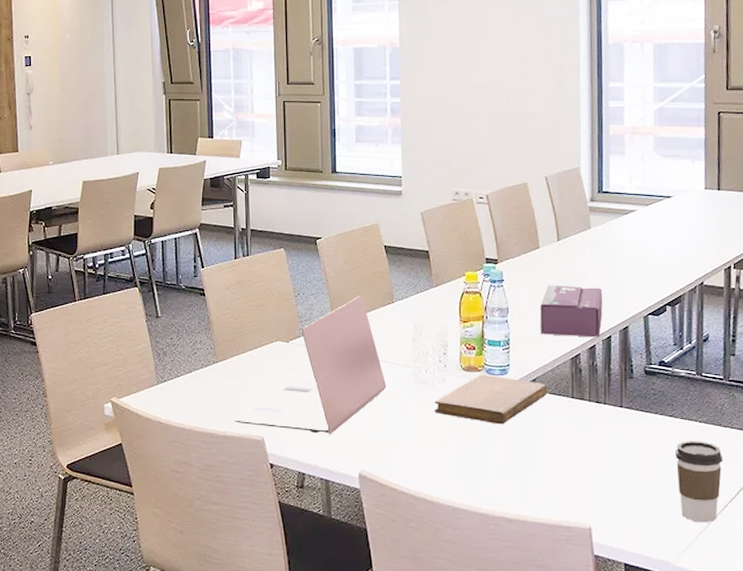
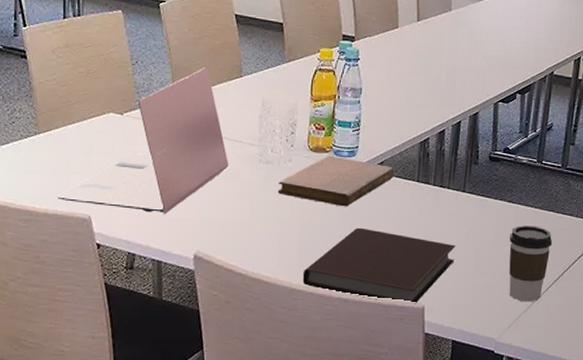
notebook: none [464,445,619,524] -> present [302,227,456,304]
tissue box: present [540,285,603,338] -> none [391,66,457,122]

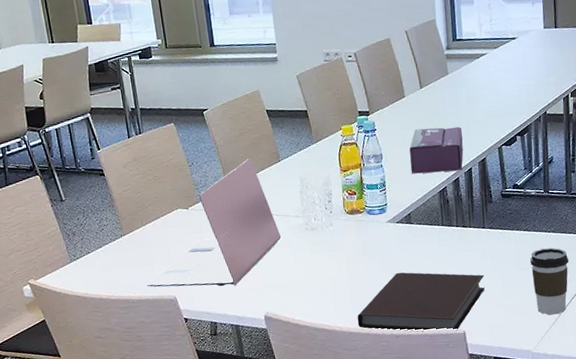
notebook: present [277,155,395,207] -> none [325,215,422,257]
tissue box: none [391,66,457,122] -> present [409,126,464,174]

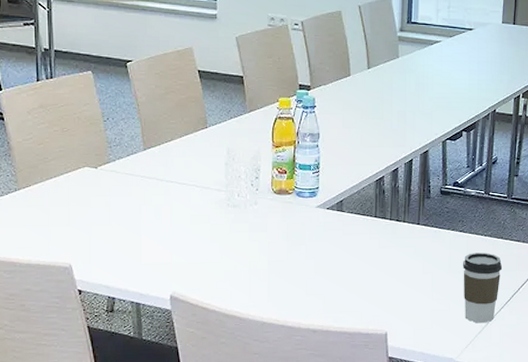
laptop: present [146,157,281,287] -> none [38,120,199,260]
notebook: present [357,272,485,332] -> none [273,262,414,331]
tissue box: present [409,126,464,174] -> none [348,111,407,161]

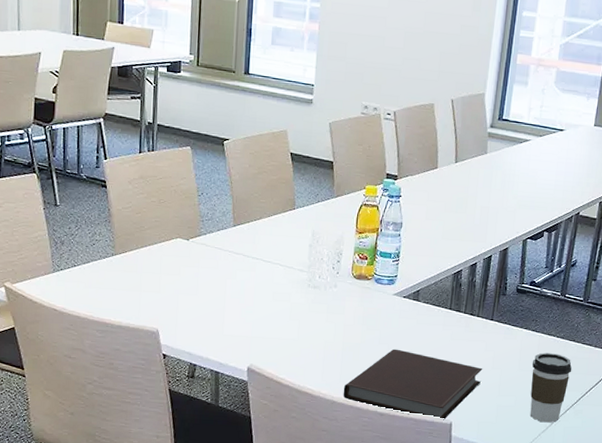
notebook: none [273,262,414,331] -> present [343,349,483,420]

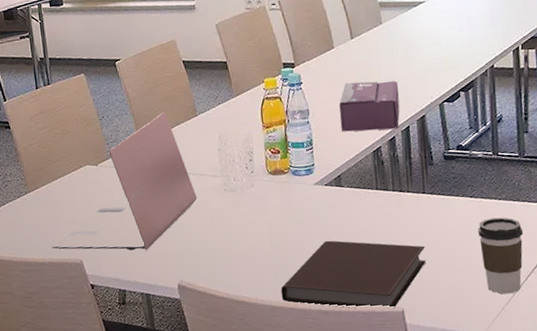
laptop: none [129,199,281,331] -> present [51,111,198,251]
tissue box: none [428,204,490,256] -> present [339,80,400,132]

